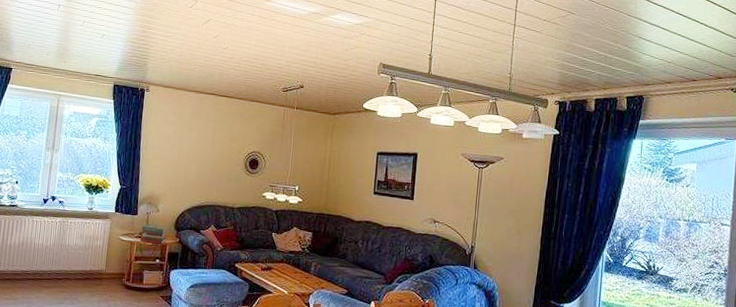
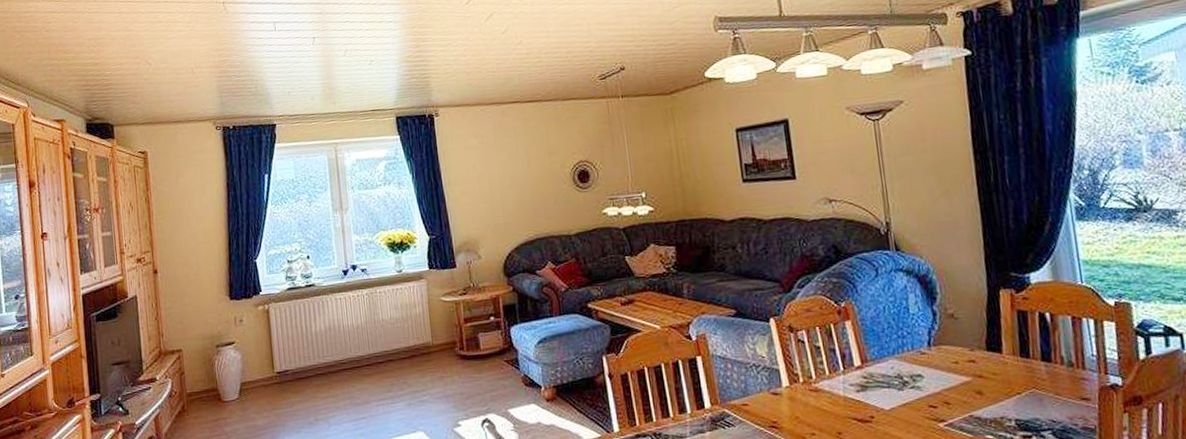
books: present [140,223,167,246] -> none [465,274,498,300]

